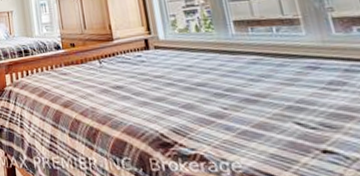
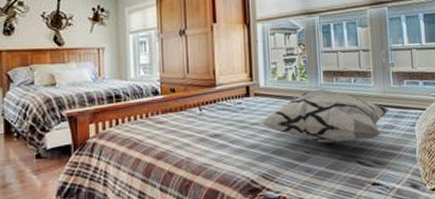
decorative pillow: none [165,39,337,101] -> present [261,88,391,144]

